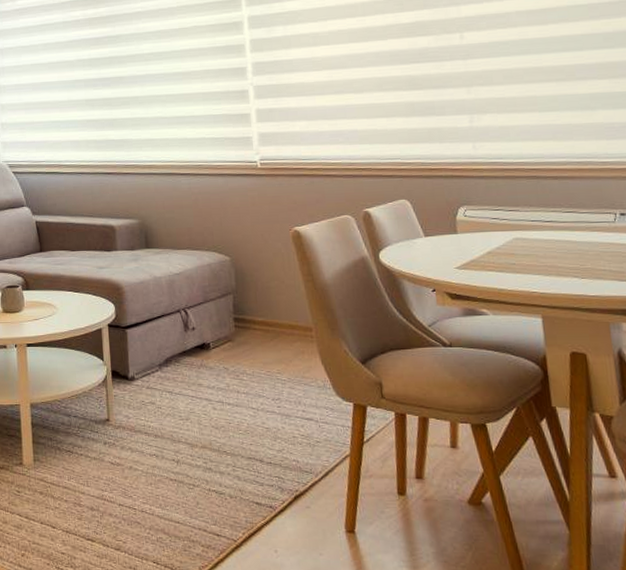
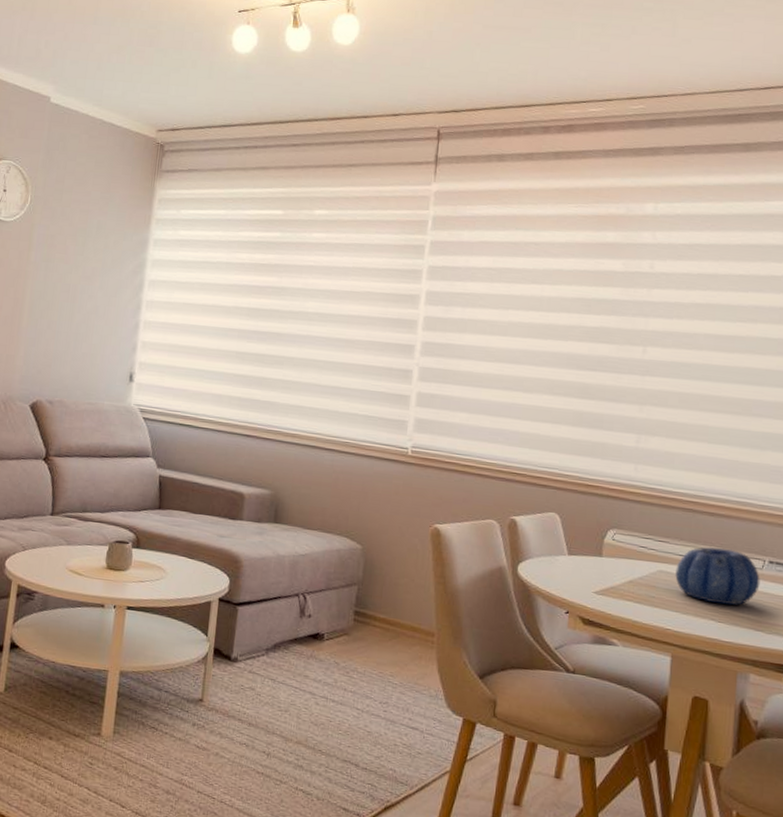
decorative bowl: none [530,207,616,261] -> present [675,547,760,606]

